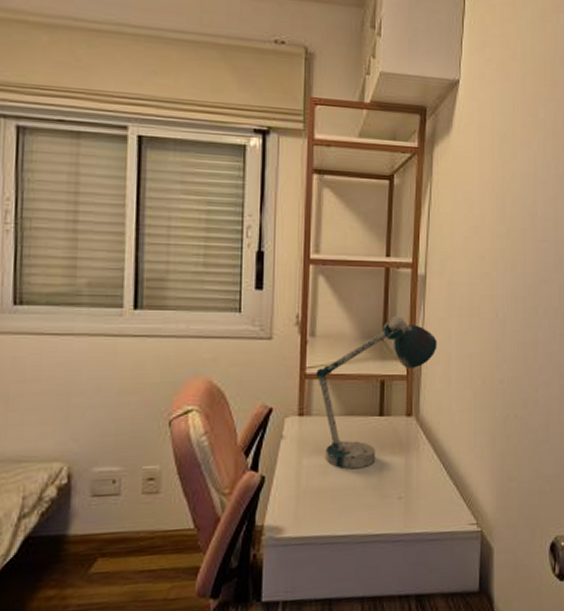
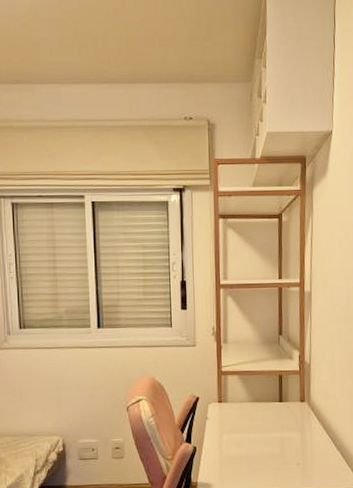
desk lamp: present [316,316,437,469] -> none [229,324,323,442]

